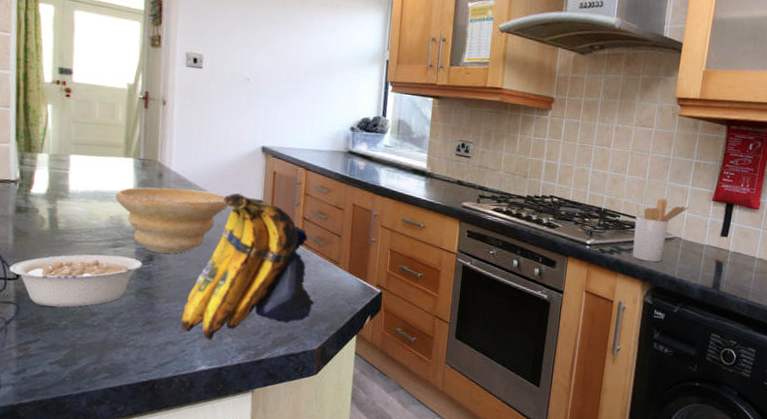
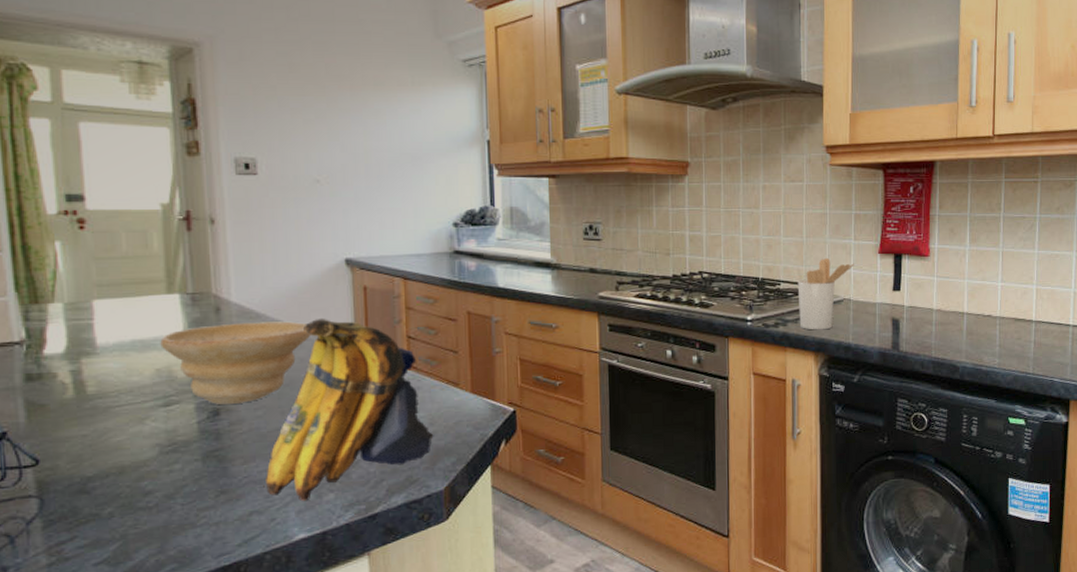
legume: present [9,254,153,307] -> none [23,415,220,493]

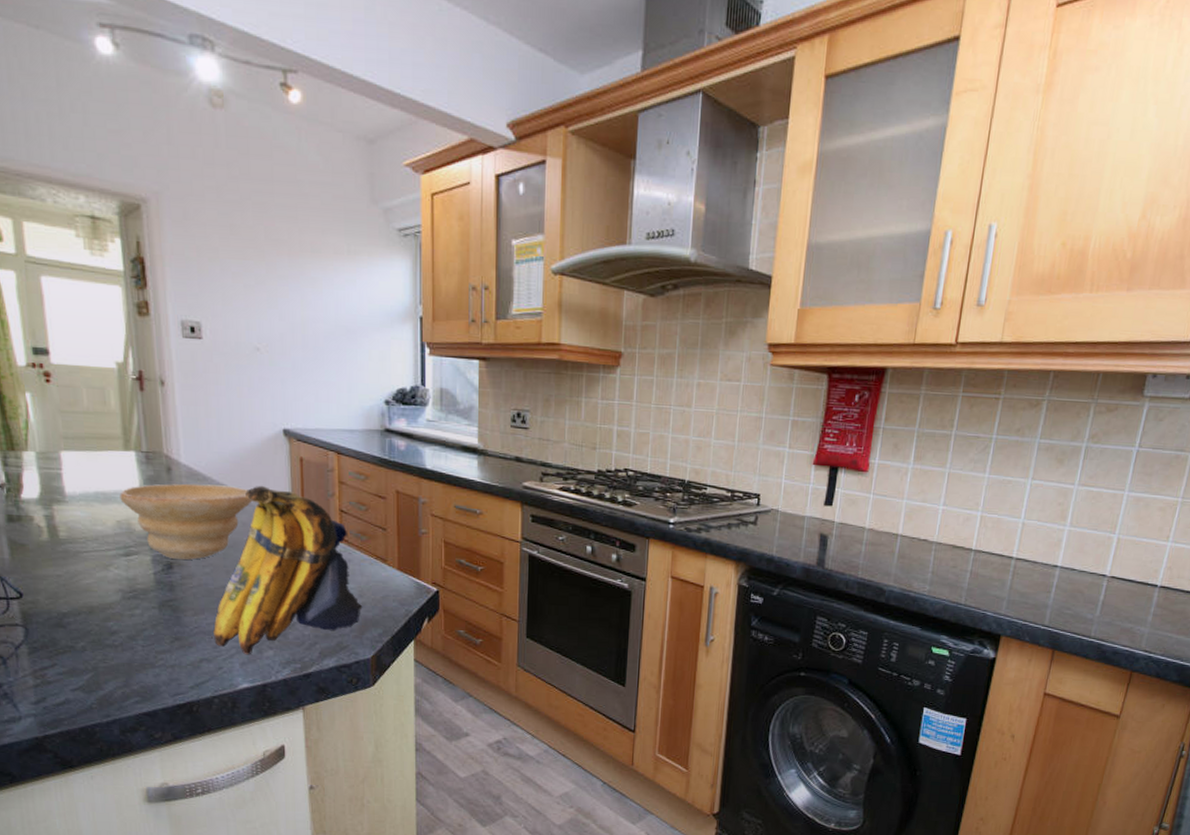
utensil holder: present [797,257,854,330] -> none [722,464,786,540]

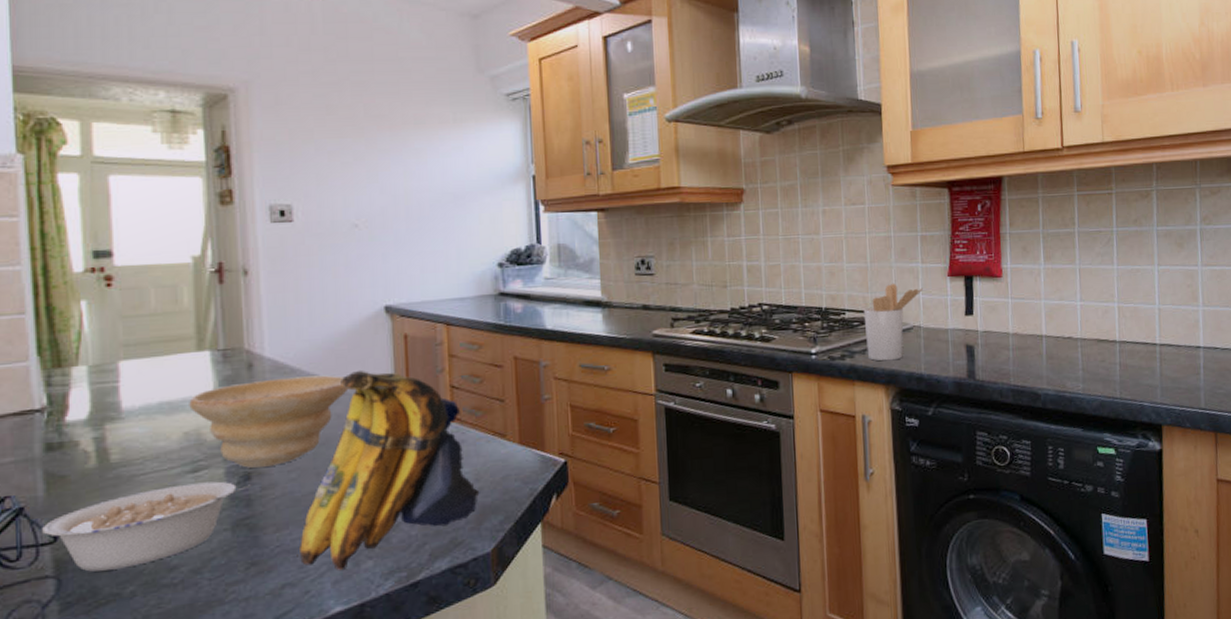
legume: none [9,565,173,627] -> present [41,481,252,572]
utensil holder: none [722,464,786,540] -> present [863,283,923,361]

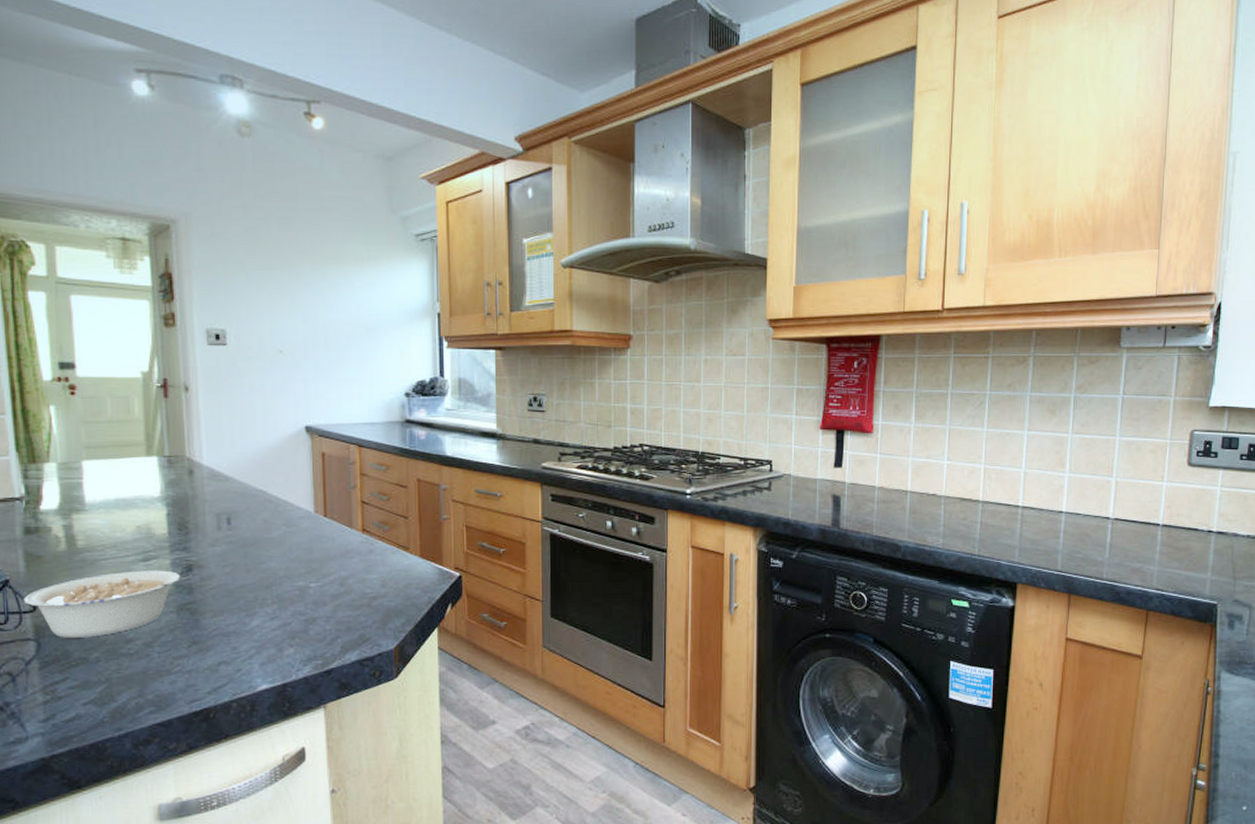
bowl: present [189,375,349,469] -> none [140,484,274,562]
banana: present [297,370,480,571] -> none [230,482,385,655]
utensil holder: present [863,283,923,361] -> none [737,432,795,505]

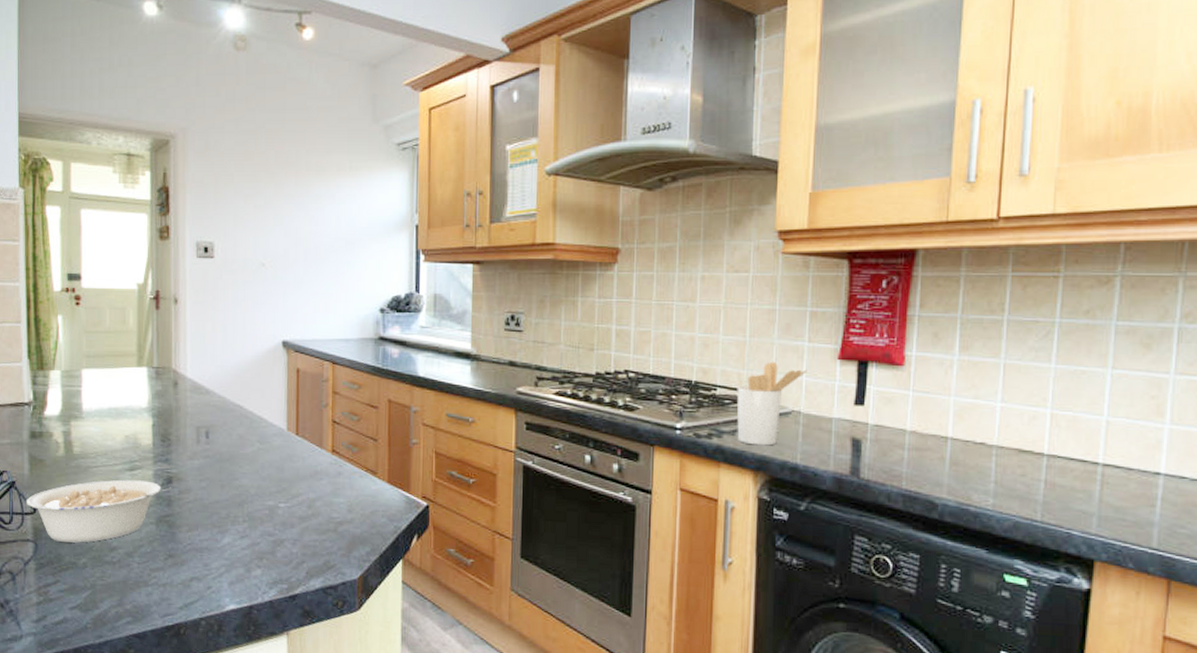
utensil holder: none [737,432,795,505] -> present [736,361,807,446]

